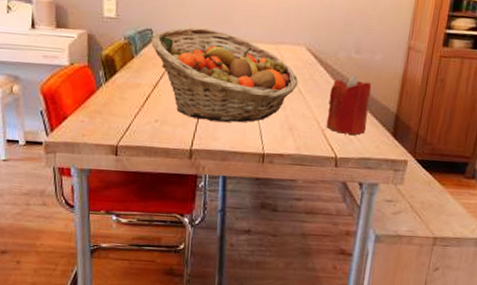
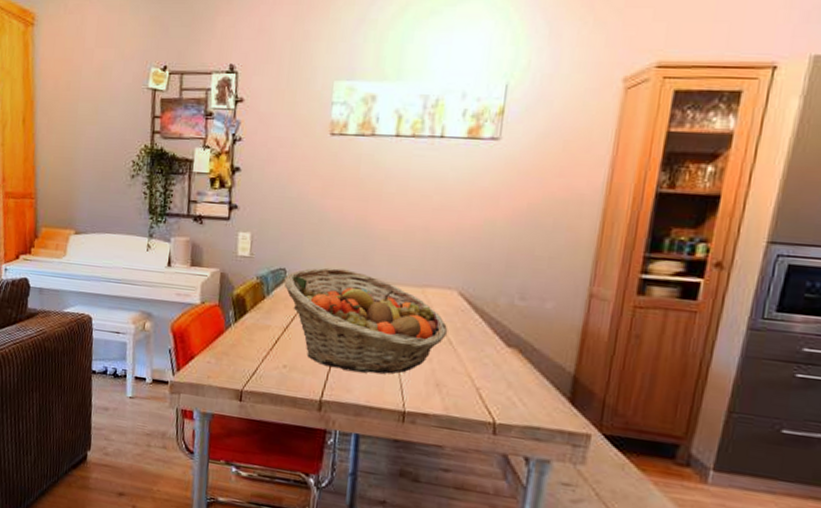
candle: present [326,74,372,135] -> none [481,324,541,398]

